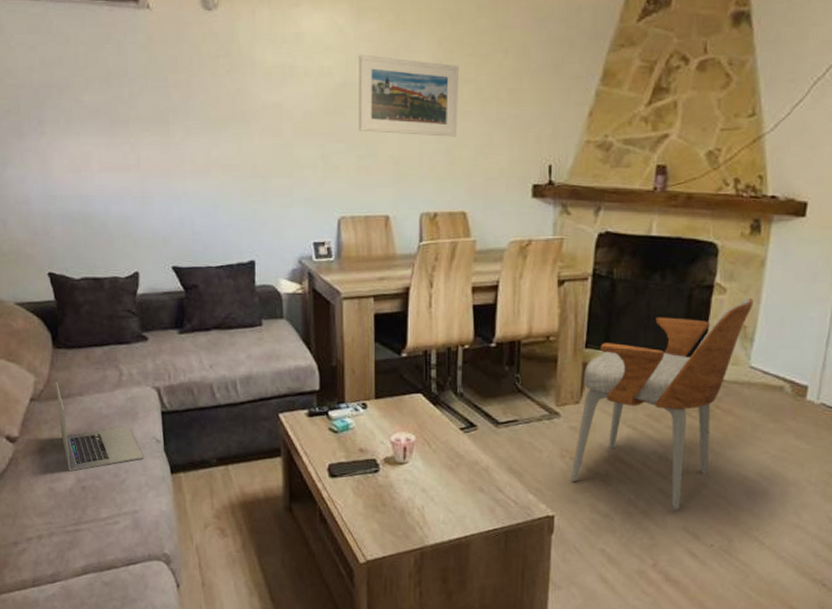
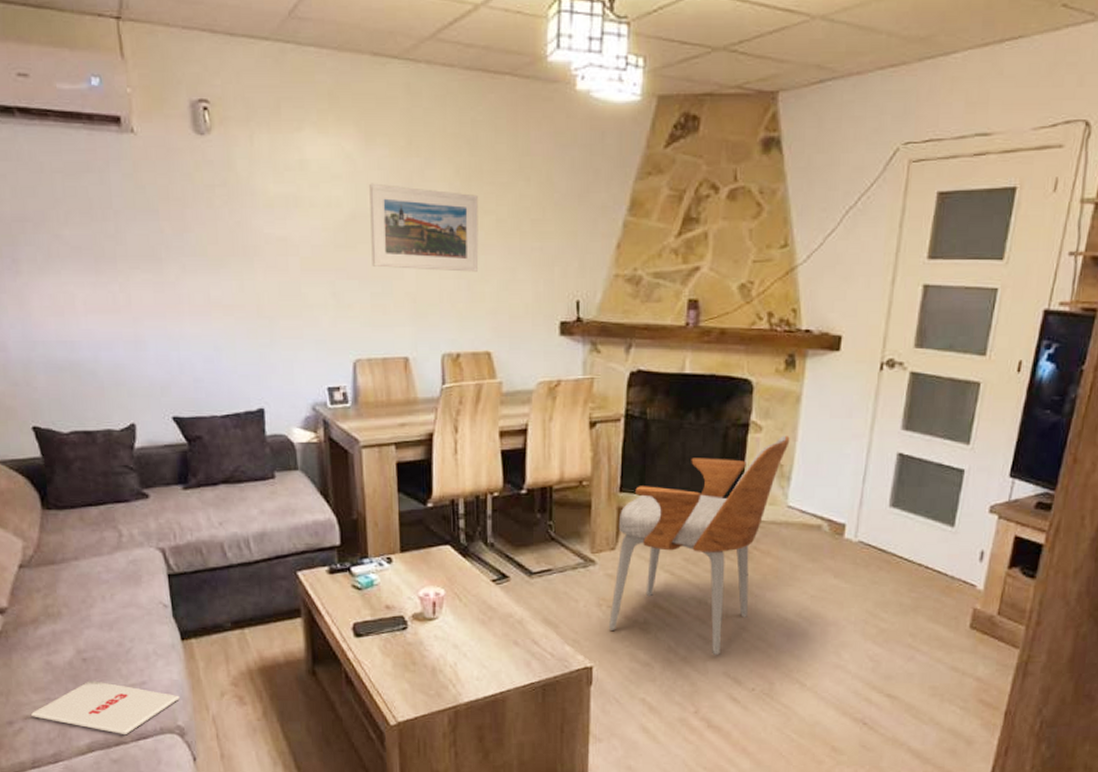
magazine: none [34,507,167,560] -> present [31,680,180,735]
laptop: present [56,382,144,471] -> none [47,546,150,642]

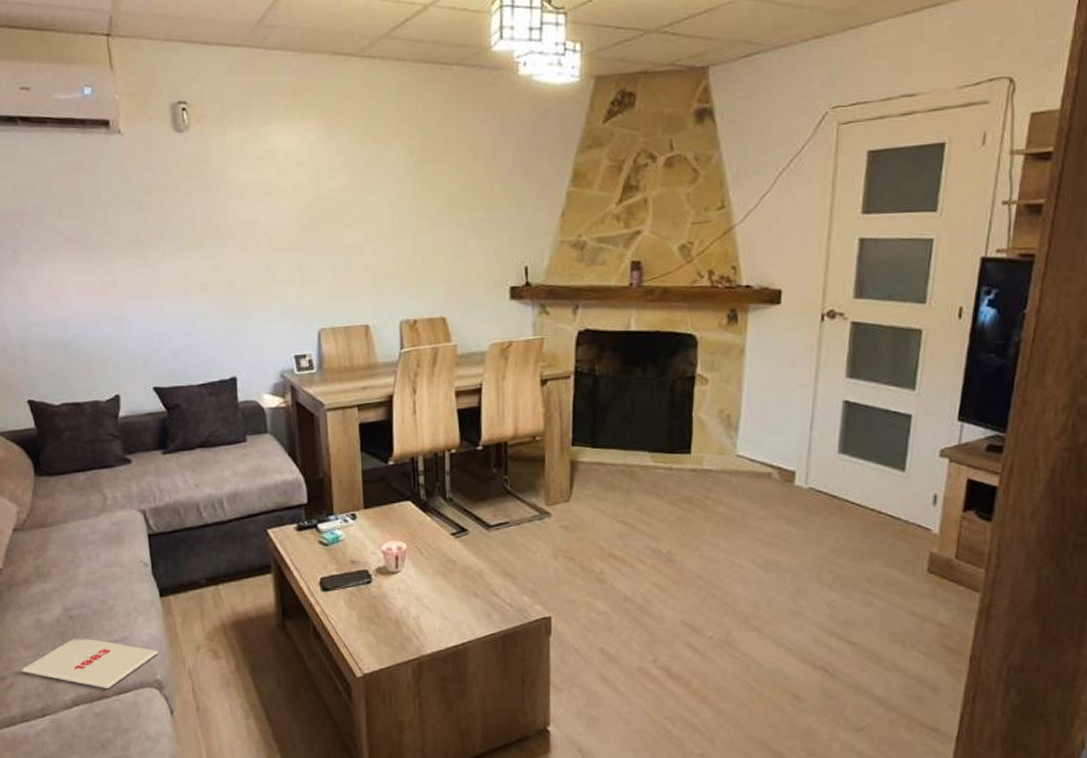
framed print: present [369,183,479,272] -> none [331,168,433,245]
armchair: present [609,436,790,656] -> none [566,387,736,604]

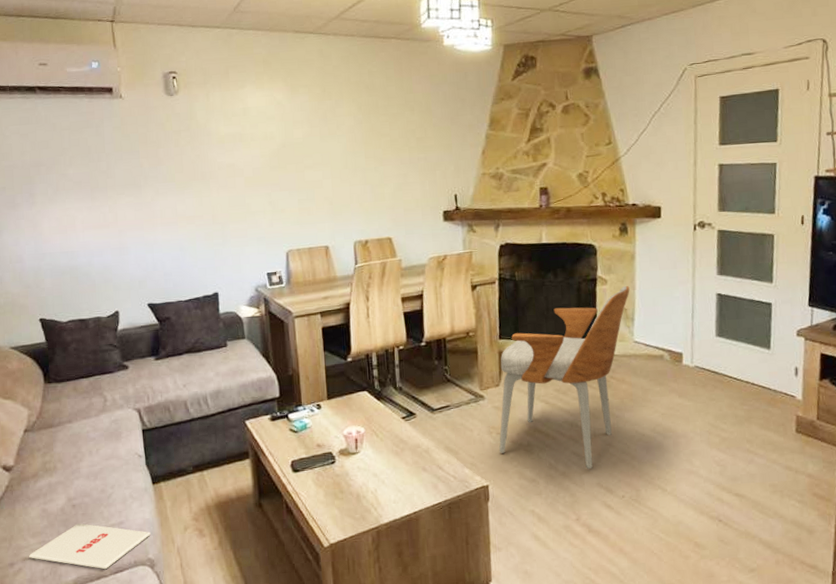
armchair: none [566,387,736,604] -> present [499,286,630,470]

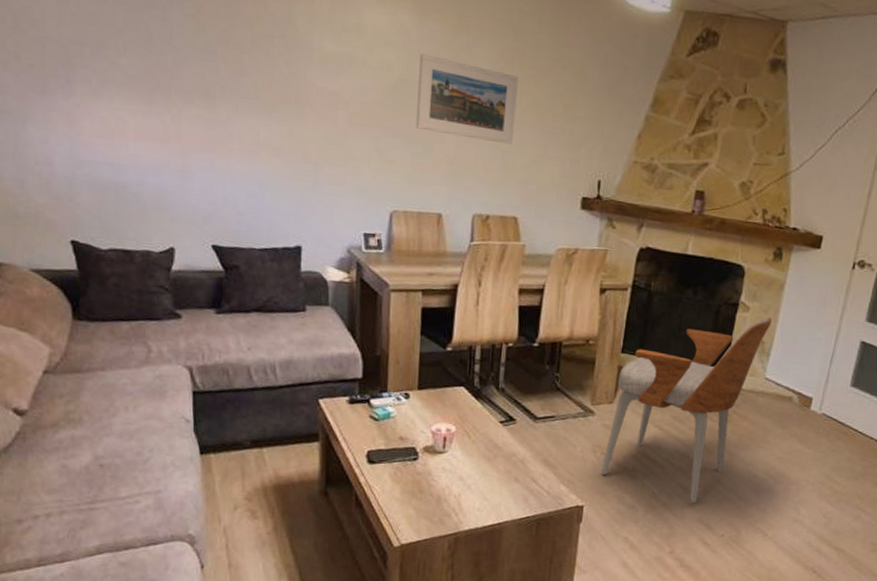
magazine: present [29,523,151,570] -> none [42,486,193,540]
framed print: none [295,120,379,181] -> present [416,53,518,144]

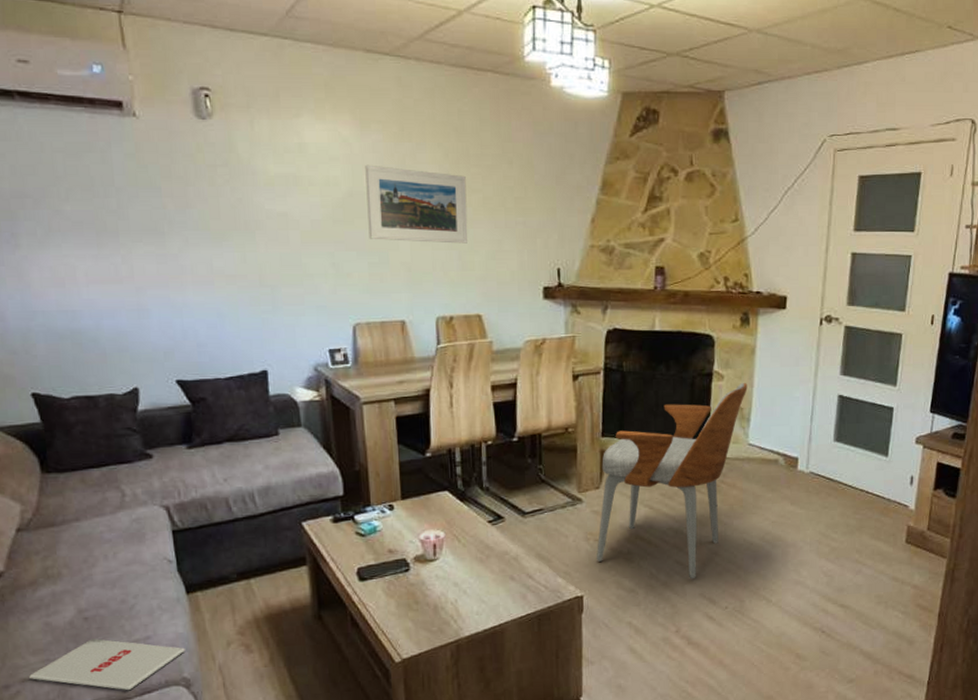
magazine: none [42,486,193,540] -> present [29,638,185,691]

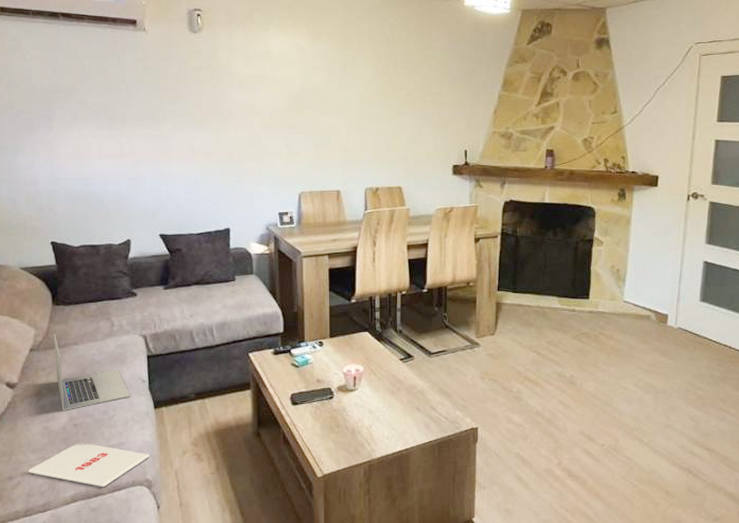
laptop: none [47,509,155,602] -> present [54,334,130,410]
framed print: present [365,164,468,244] -> none [315,67,394,129]
armchair: present [597,383,748,580] -> none [491,249,624,418]

